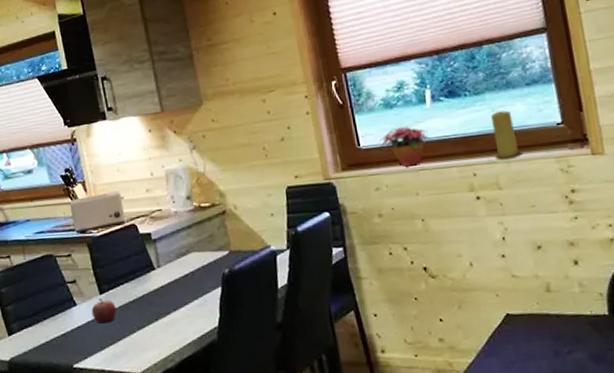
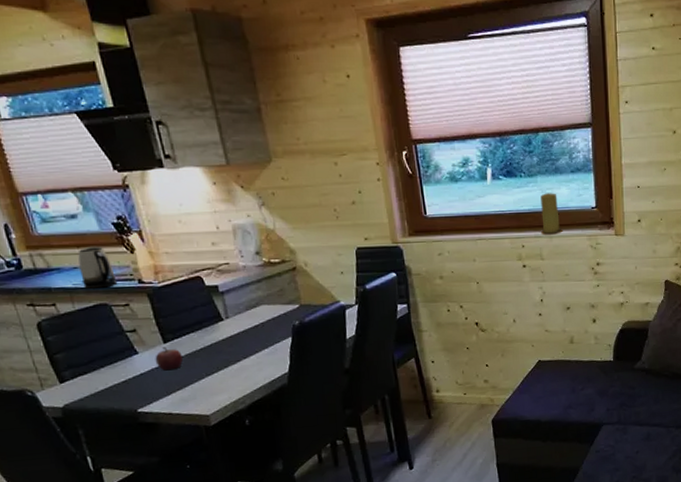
kettle: none [31,198,63,242] -> present [78,246,118,290]
toaster: present [69,191,126,234] -> none [124,242,190,284]
flower arrangement: present [378,126,431,167] -> none [443,199,489,236]

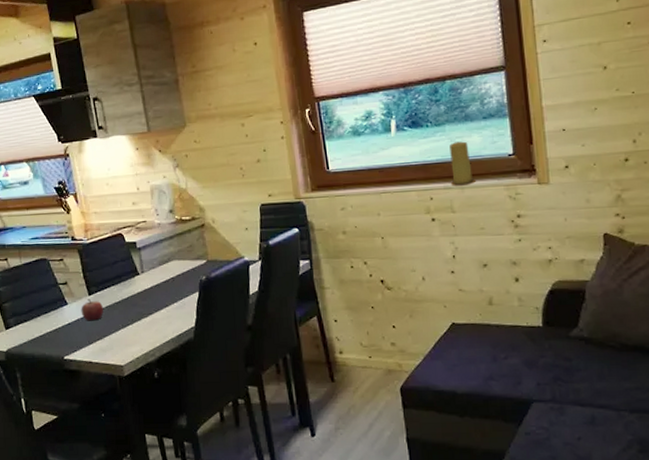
kettle: present [78,246,118,290] -> none [27,208,56,247]

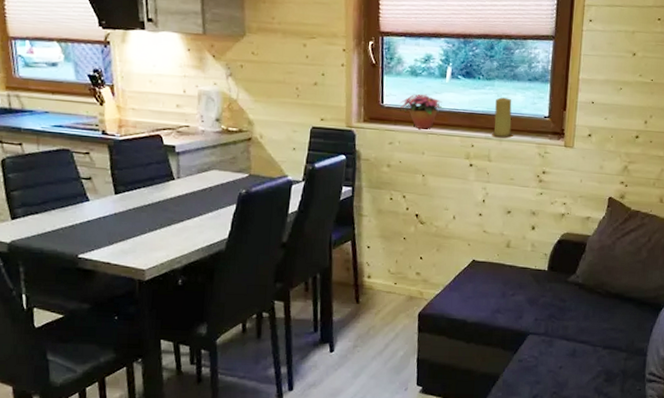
fruit: present [81,298,104,321] -> none [104,197,131,221]
flower arrangement: none [346,152,394,189] -> present [399,93,444,129]

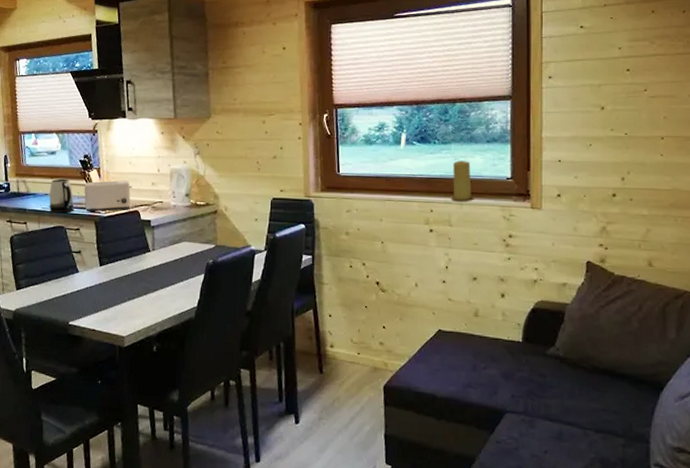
kettle: none [50,94,83,135] -> present [49,178,75,214]
toaster: none [94,100,154,135] -> present [84,180,133,212]
flower arrangement: present [399,93,444,129] -> none [355,161,400,196]

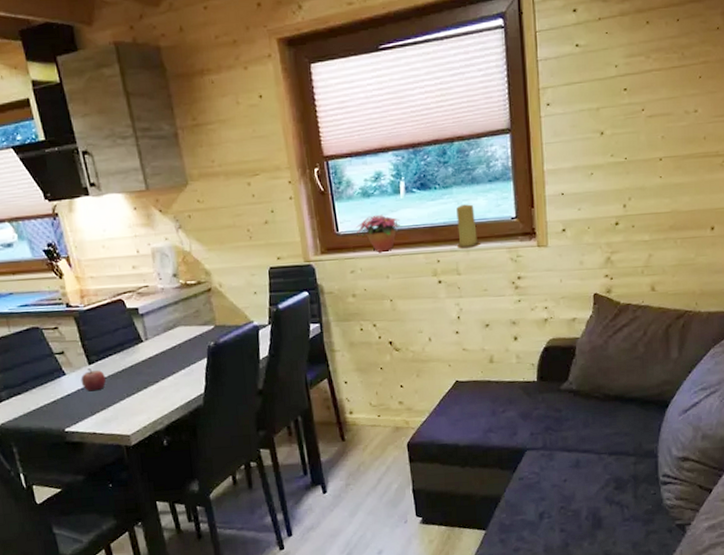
kettle: present [49,178,75,214] -> none [13,272,48,315]
toaster: present [84,180,133,212] -> none [54,267,112,308]
fruit: none [90,268,113,291] -> present [81,367,107,392]
flower arrangement: none [355,161,400,196] -> present [355,214,403,252]

